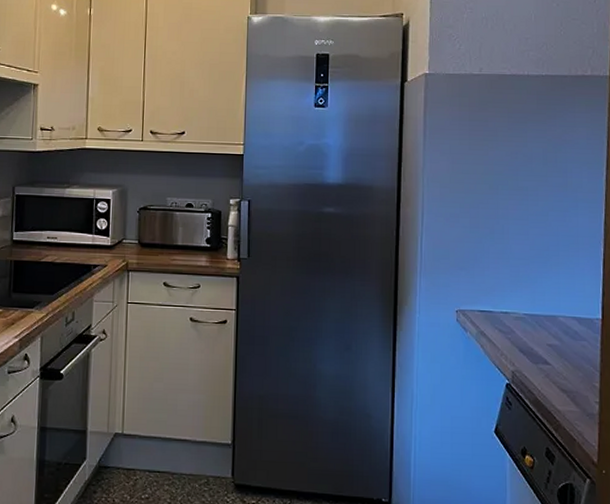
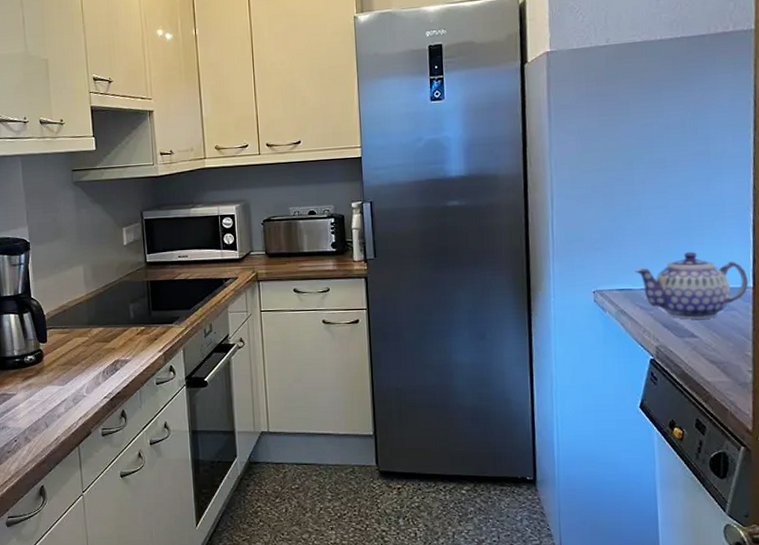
teapot: none [495,279,598,347] -> present [634,251,748,319]

